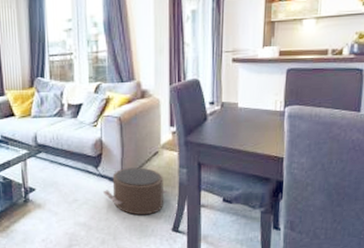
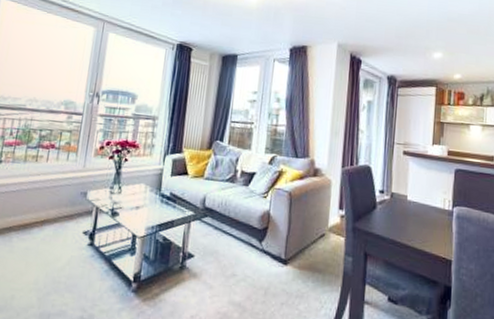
pouf: present [103,167,167,216] -> none [264,246,330,304]

